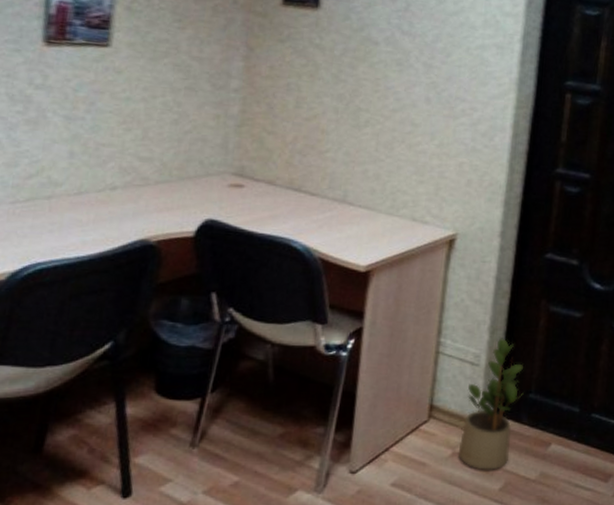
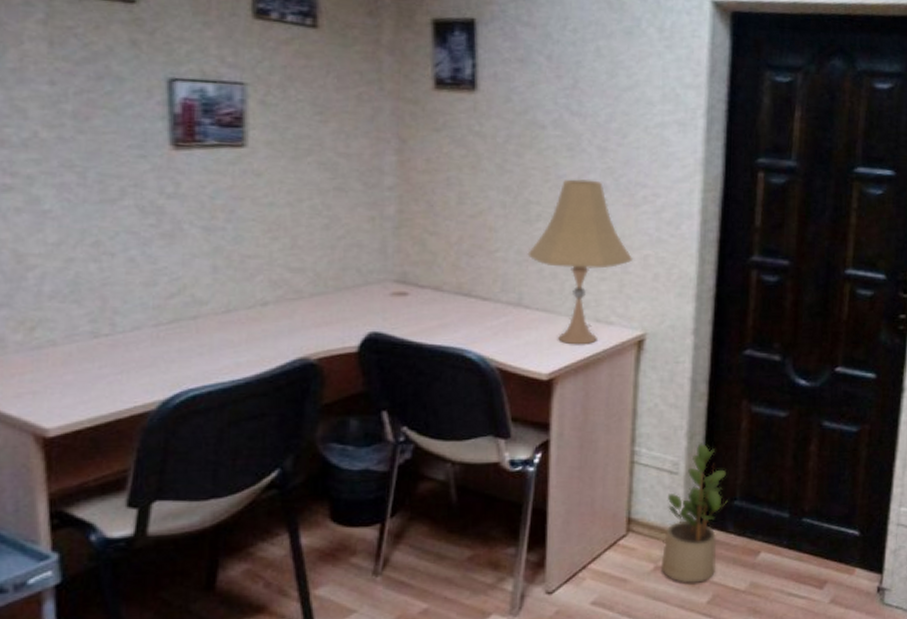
desk lamp: none [354,91,449,241] -> present [527,179,632,344]

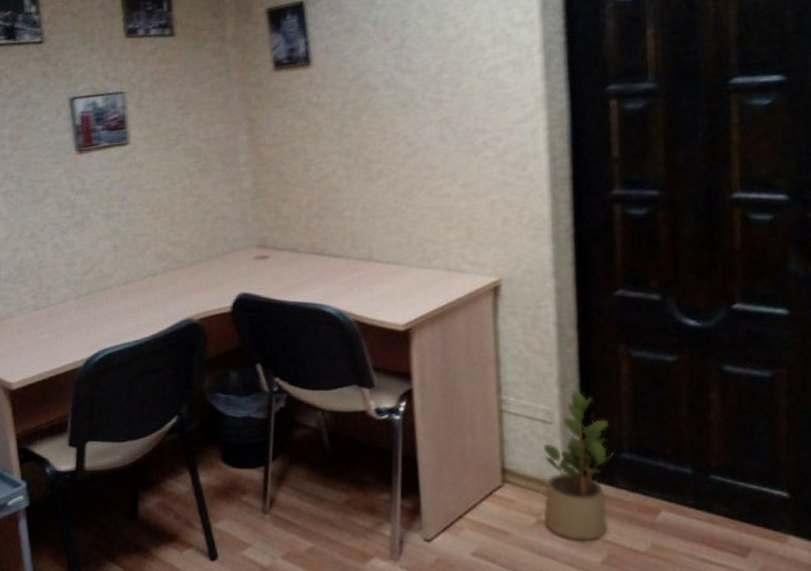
desk lamp: present [527,179,632,344] -> none [373,132,479,294]

